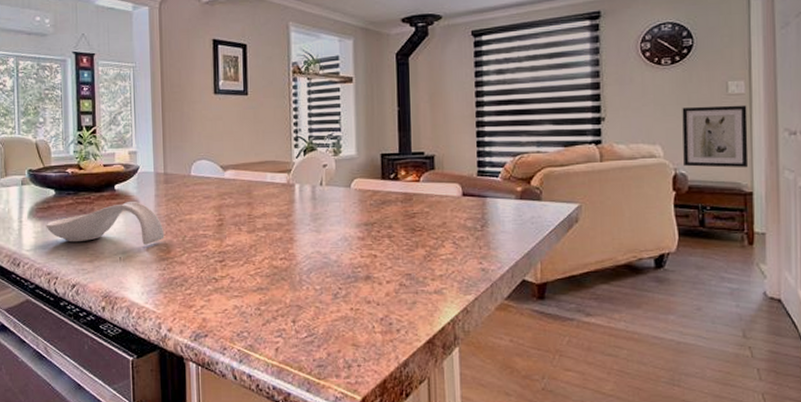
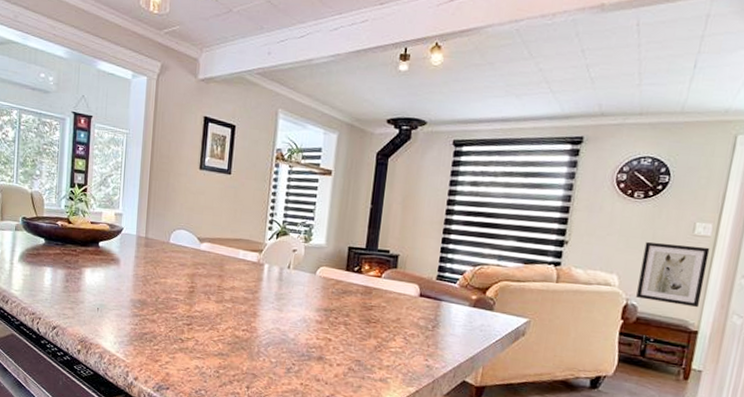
spoon rest: present [46,200,165,245] -> none [34,258,140,301]

